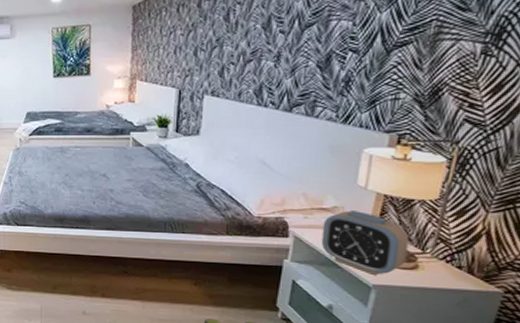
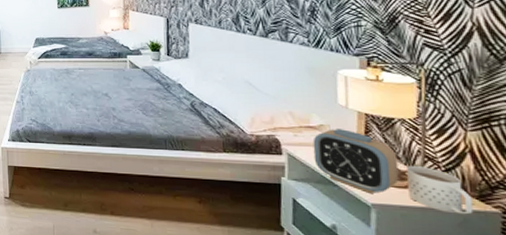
mug: none [413,248,477,295] -> present [405,166,474,215]

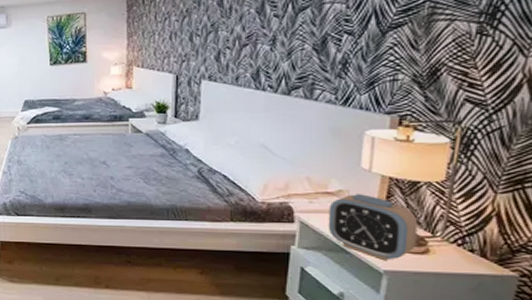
mug: present [405,166,474,215] -> none [423,231,491,279]

